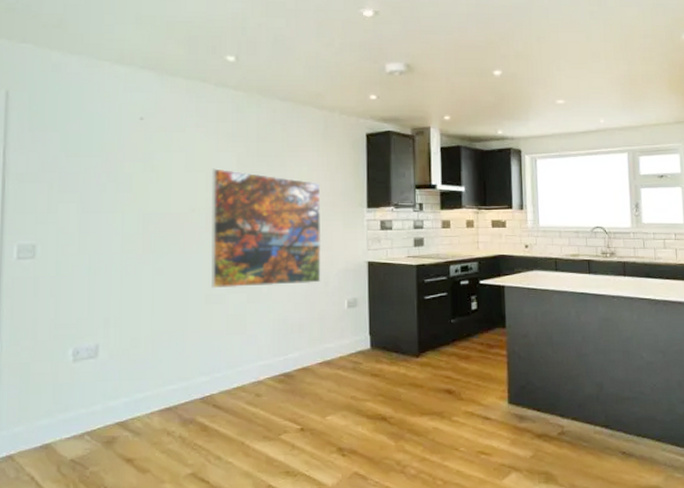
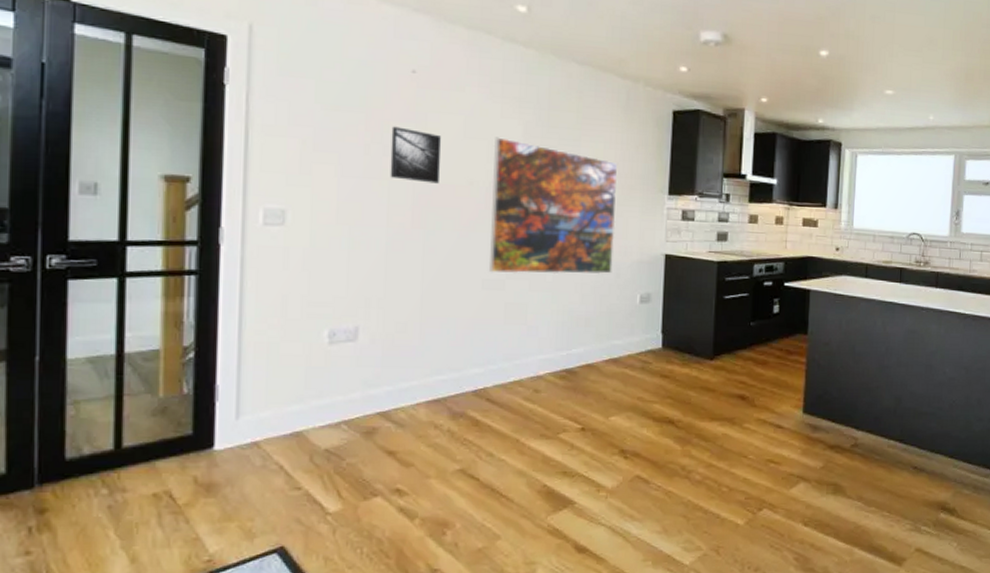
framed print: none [123,166,166,213] -> present [390,126,441,184]

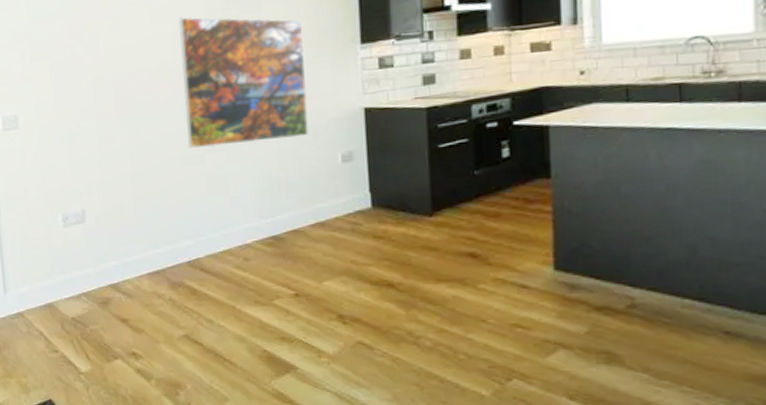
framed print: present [390,126,441,184] -> none [89,25,135,74]

